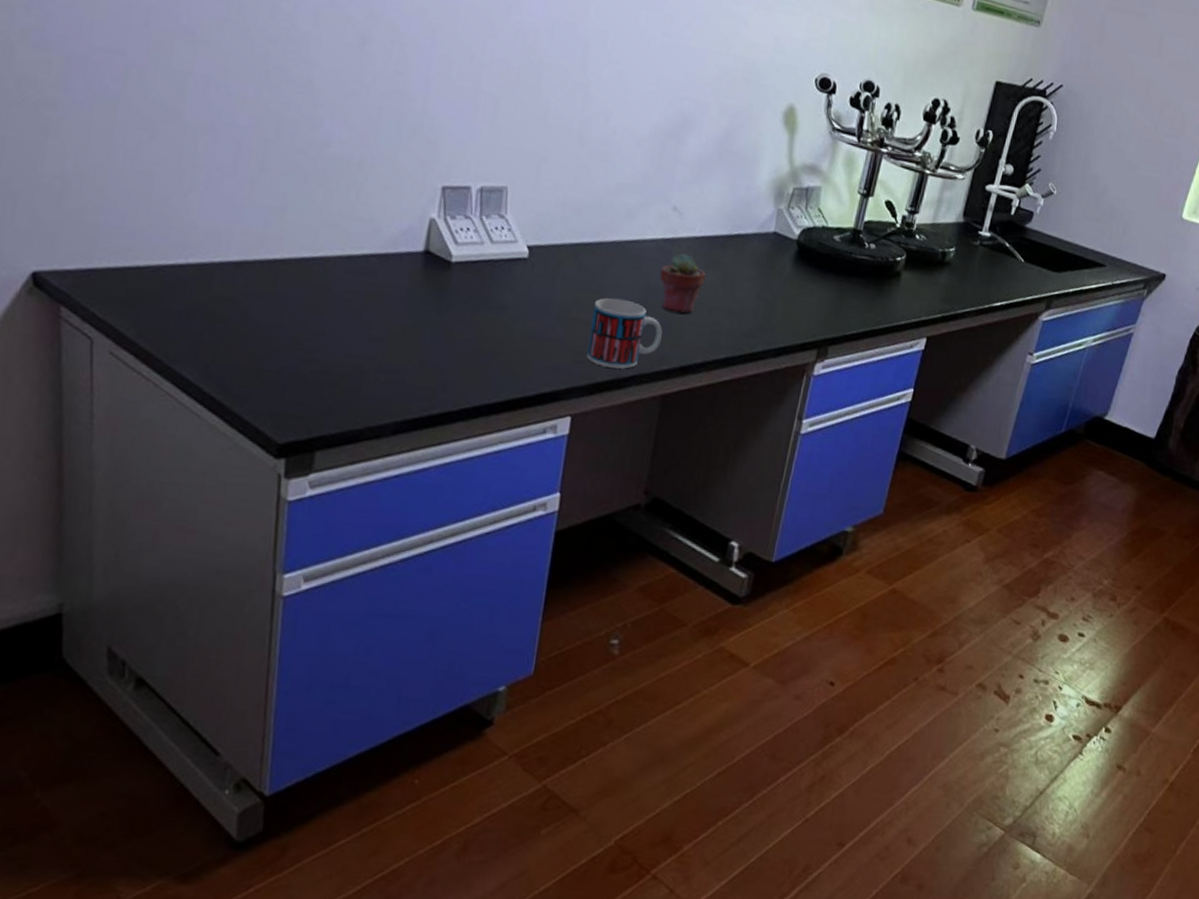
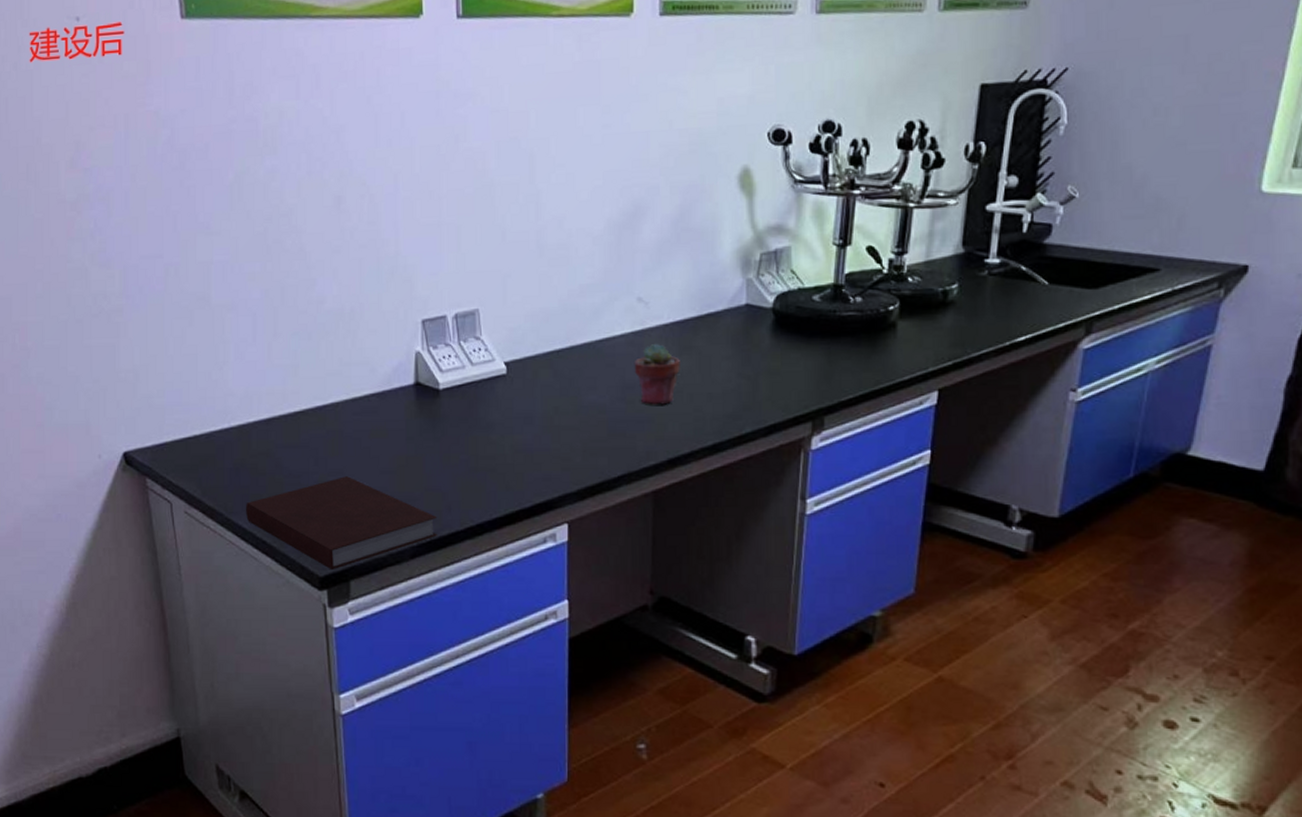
notebook: none [193,337,429,438] -> present [246,476,438,571]
mug: present [587,298,662,369] -> none [574,400,645,470]

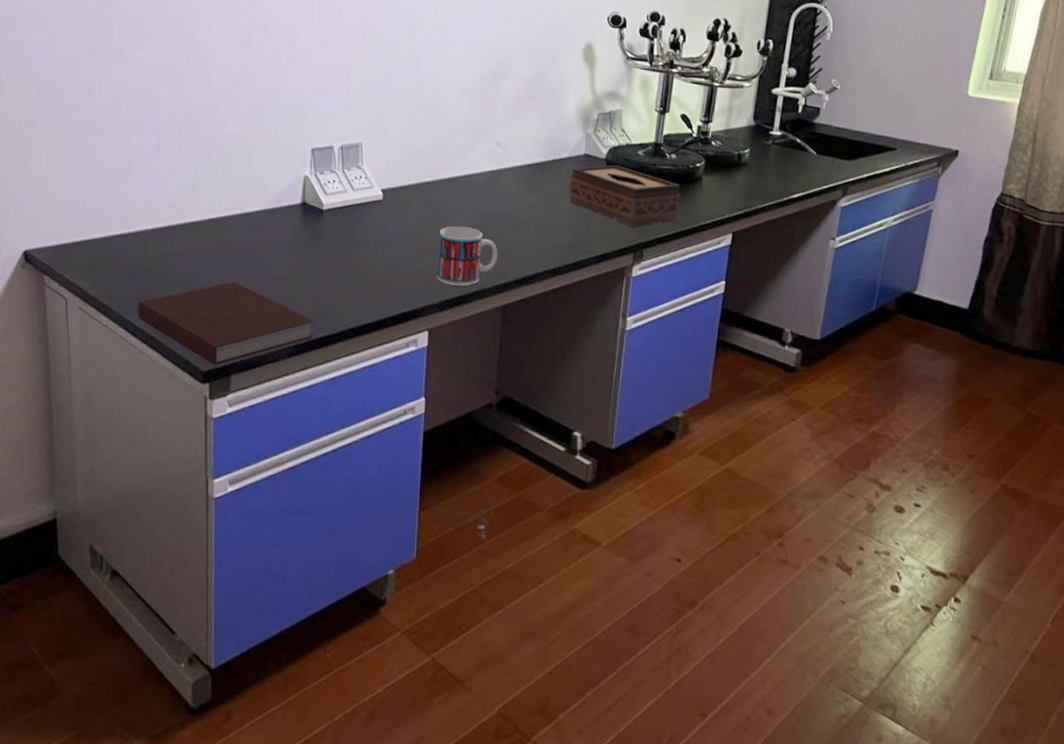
mug: none [574,400,645,470] -> present [437,226,498,286]
potted succulent: present [634,344,680,405] -> none [491,182,529,233]
tissue box: none [728,315,869,390] -> present [569,165,680,228]

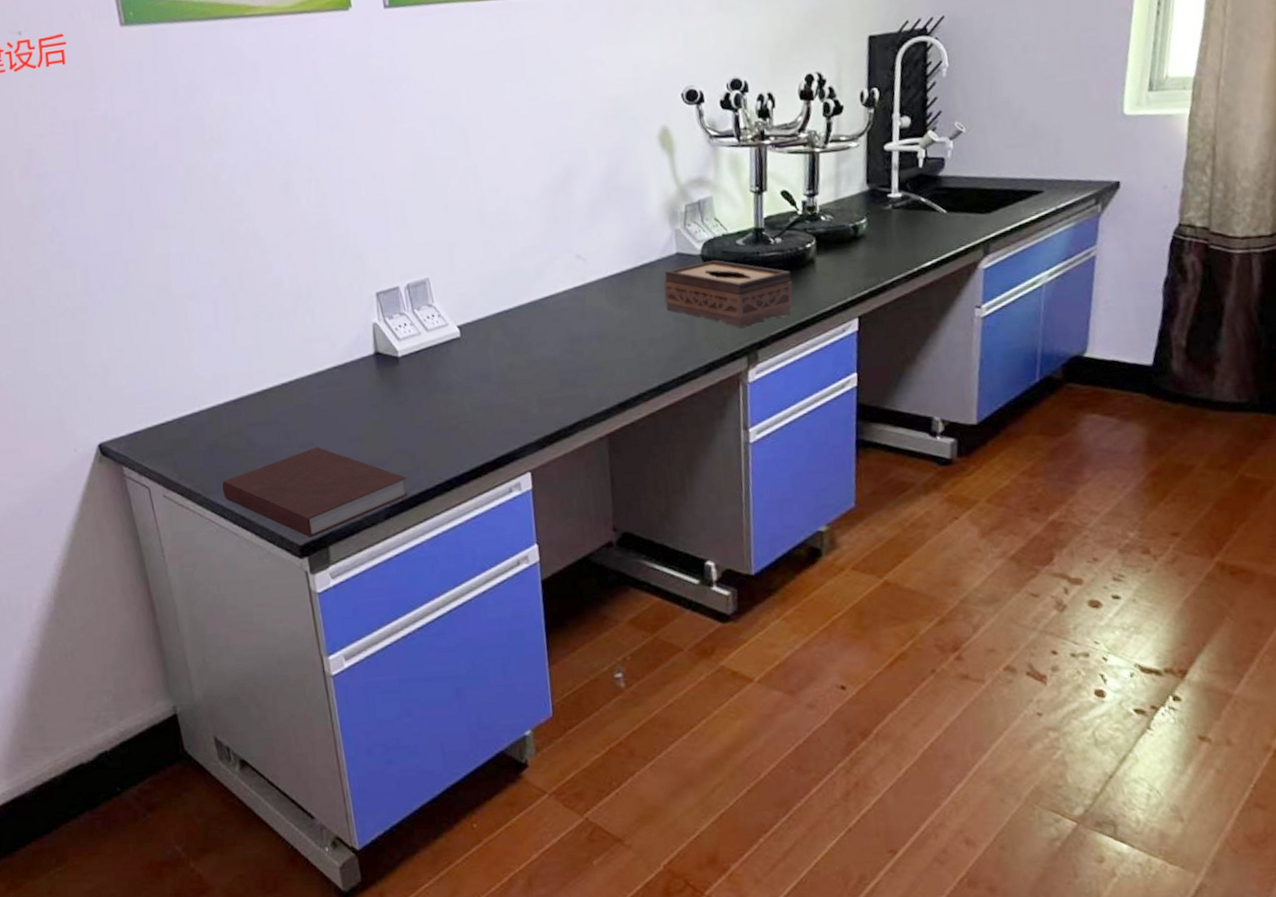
mug: present [437,226,498,286] -> none [527,353,595,420]

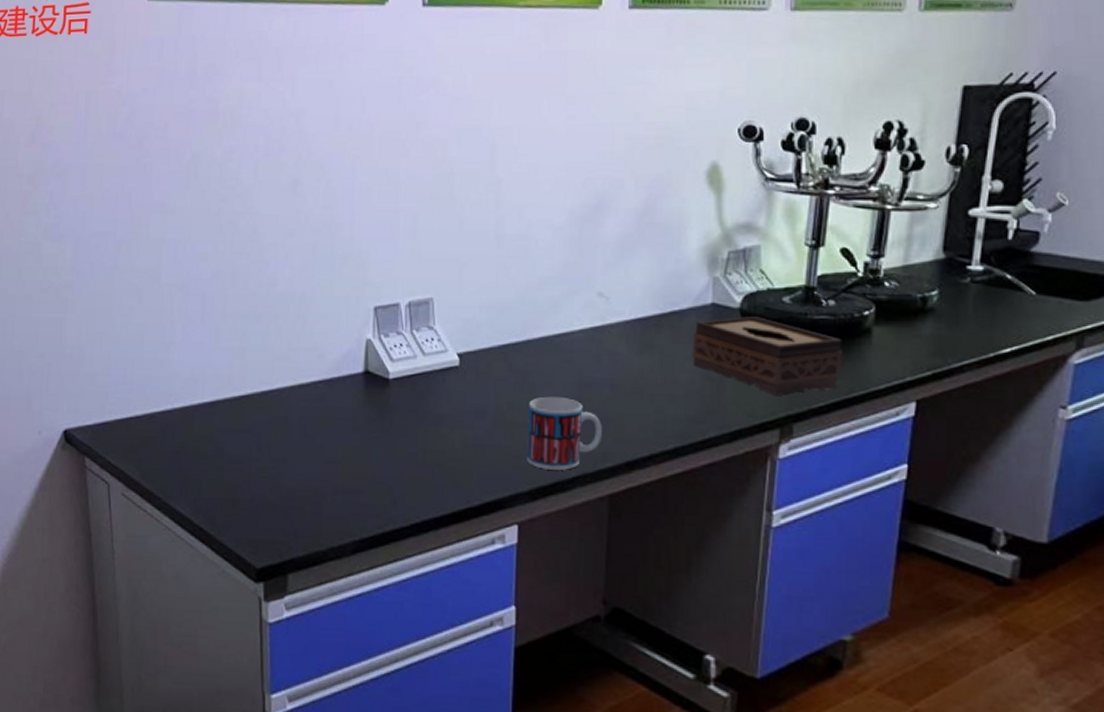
notebook: present [222,447,410,538] -> none [184,465,382,562]
mug: none [527,353,595,420] -> present [527,396,602,470]

